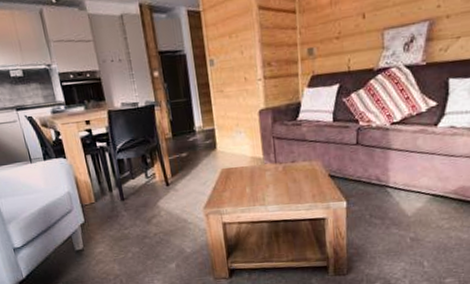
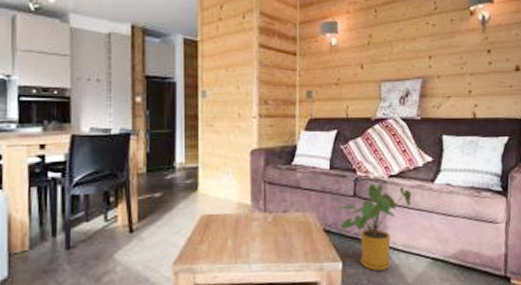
house plant: none [342,131,414,207] -> present [339,184,412,271]

